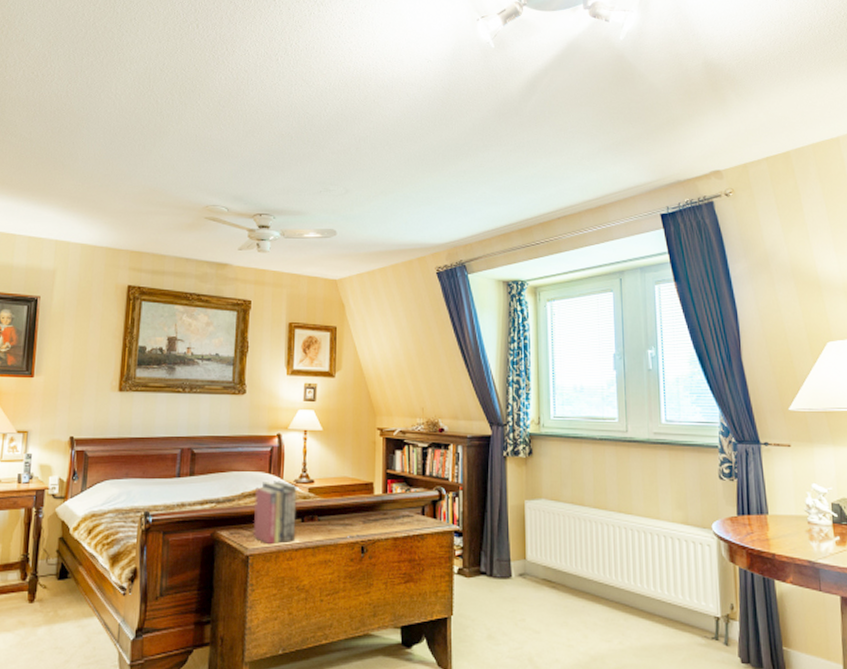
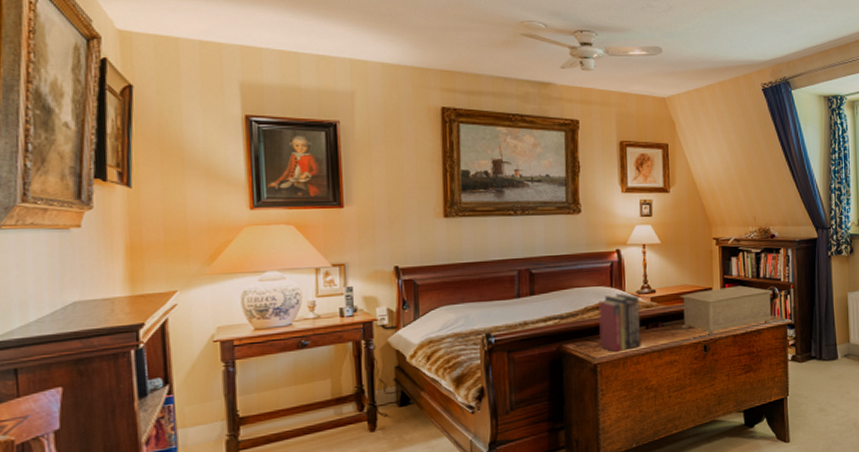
decorative box: none [338,482,439,537] -> present [680,285,773,336]

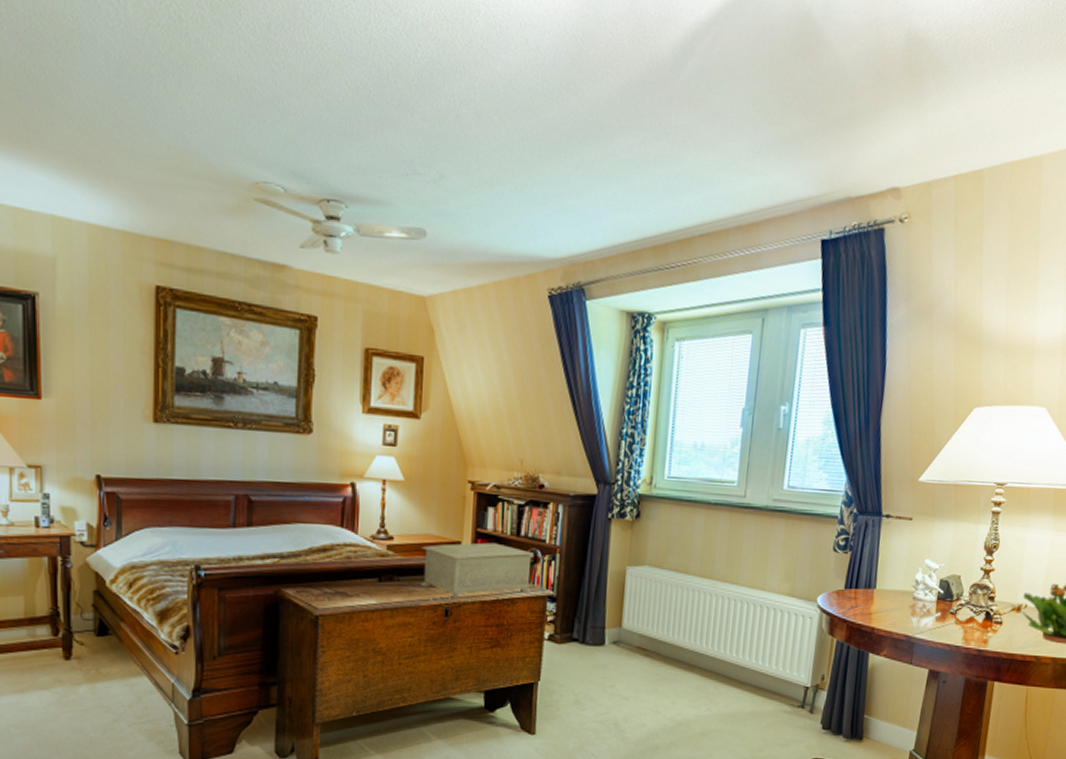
books: present [598,293,642,353] -> none [322,535,374,605]

